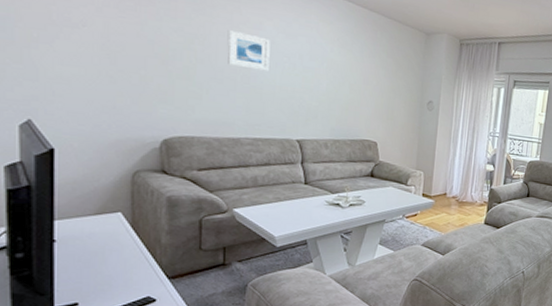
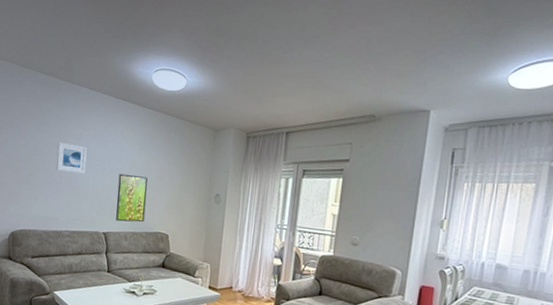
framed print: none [312,73,351,129] -> present [116,173,148,222]

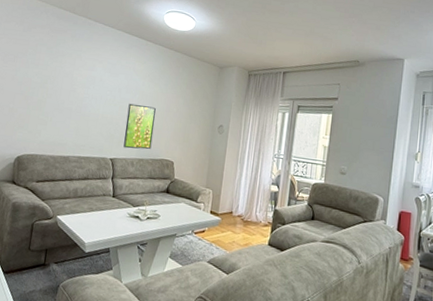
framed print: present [56,142,87,174] -> none [67,72,99,103]

